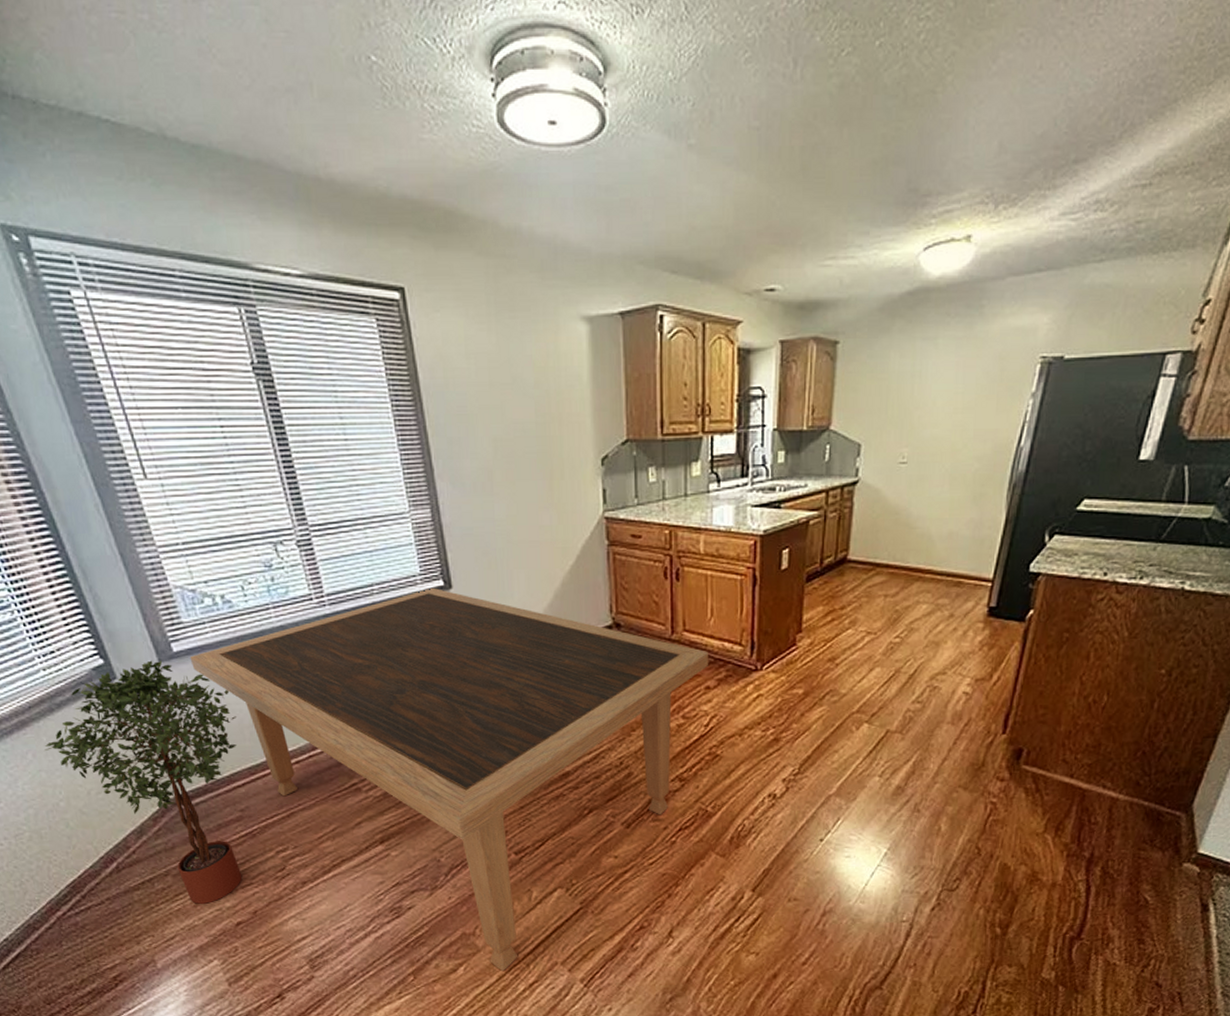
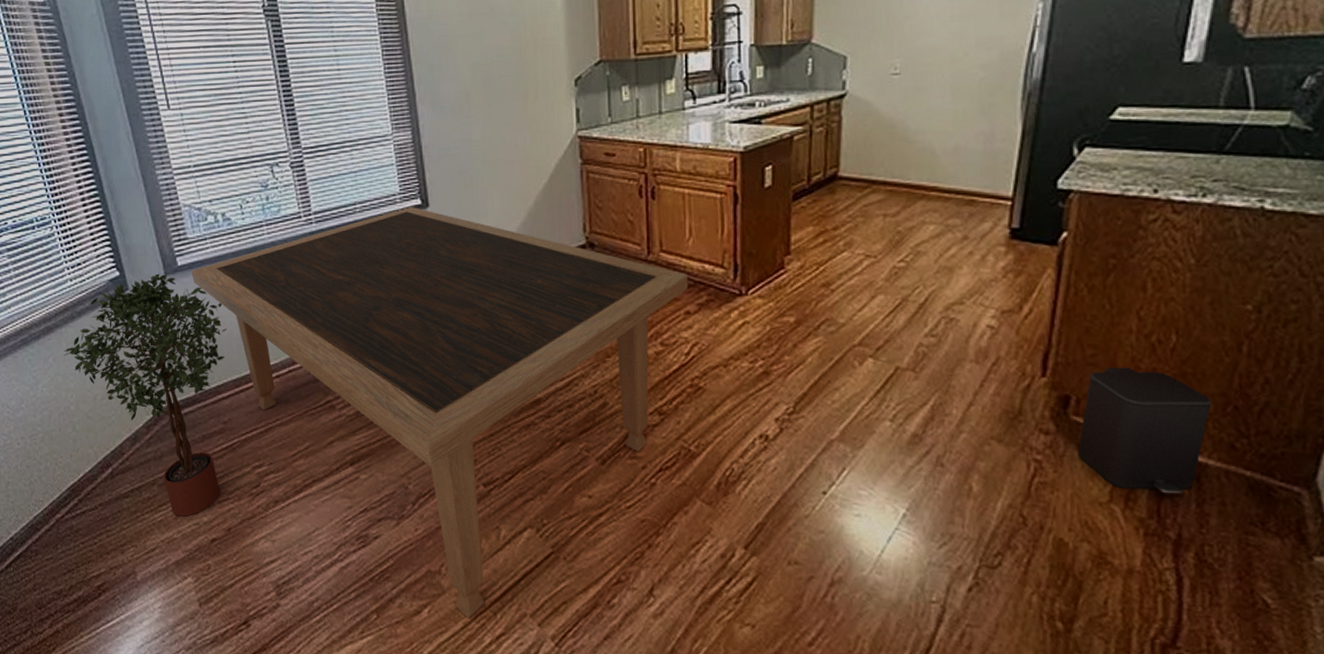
pedal bin: none [1024,723,1127,823] -> present [1078,367,1211,495]

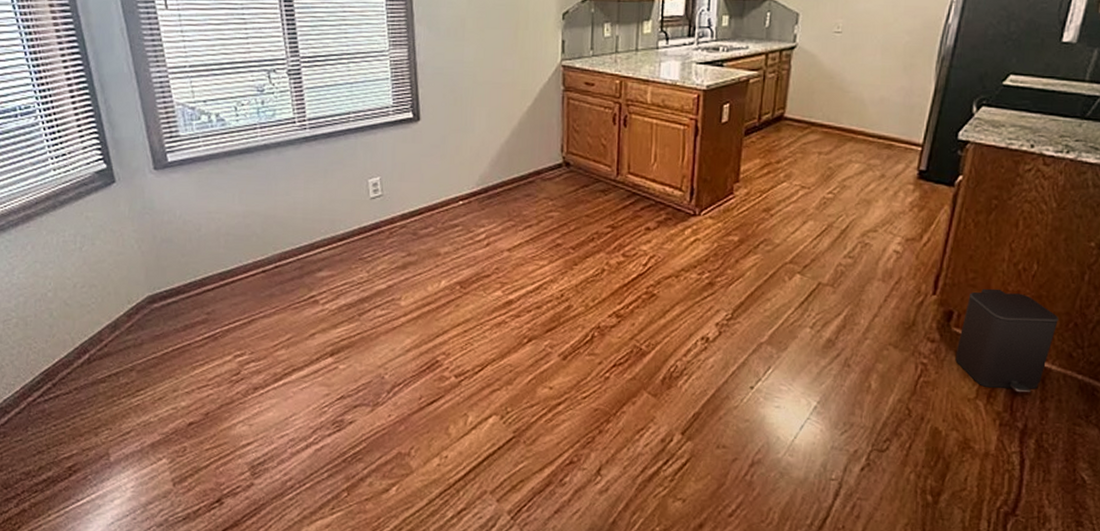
potted tree: present [63,273,227,518] -> none [43,168,215,402]
dining table: present [191,206,689,619] -> none [181,118,651,496]

